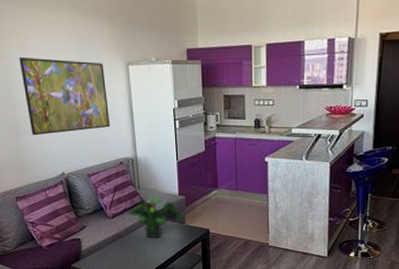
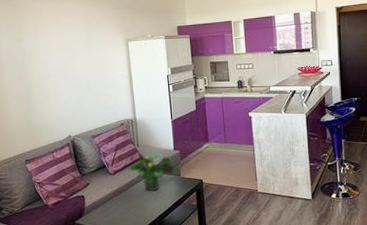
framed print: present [19,58,110,136] -> none [34,39,112,104]

